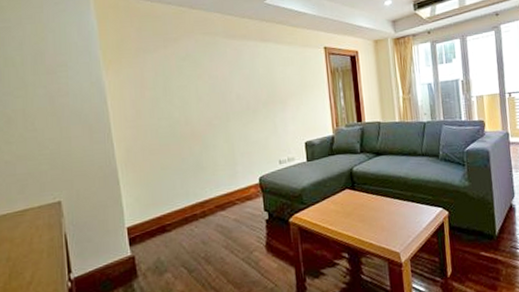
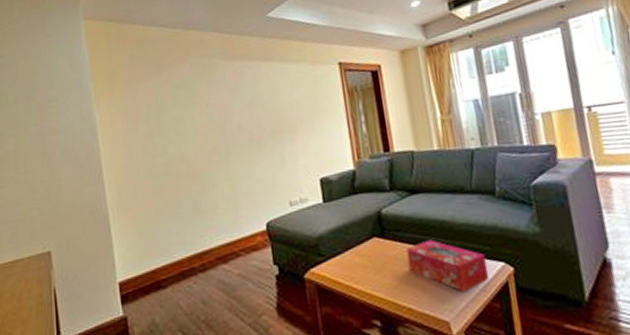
tissue box: none [371,191,431,231] -> present [406,239,490,292]

